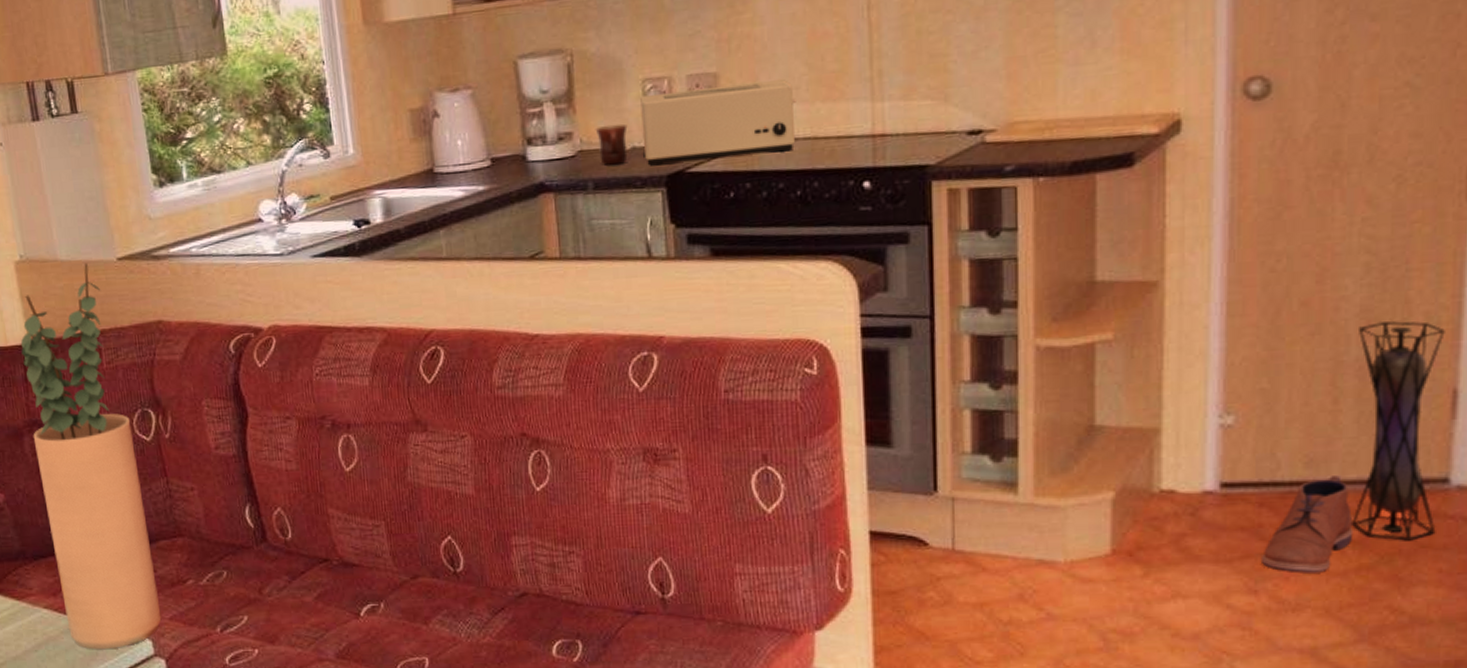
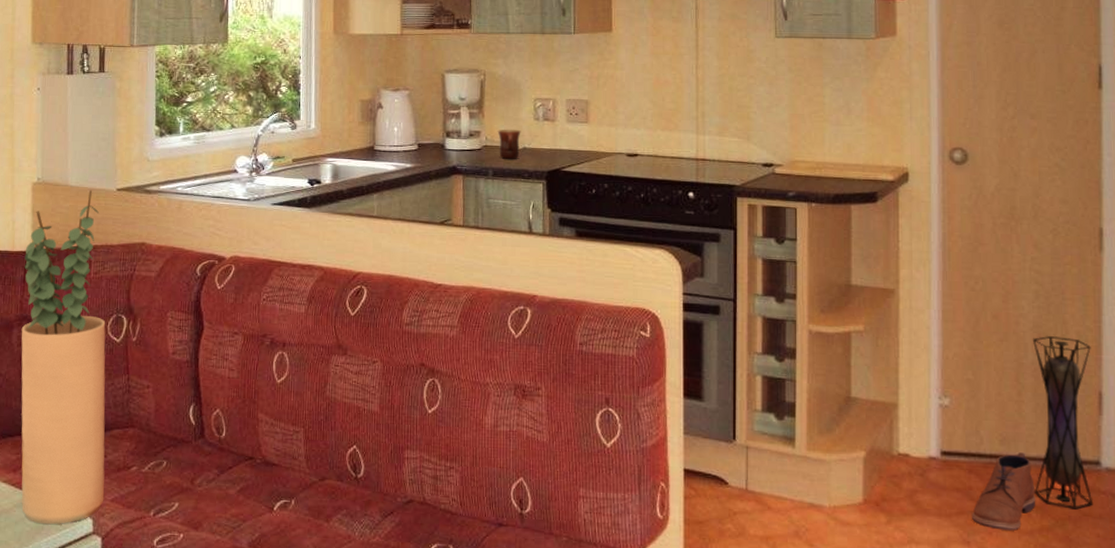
toaster: present [640,80,796,166] -> none [531,110,643,164]

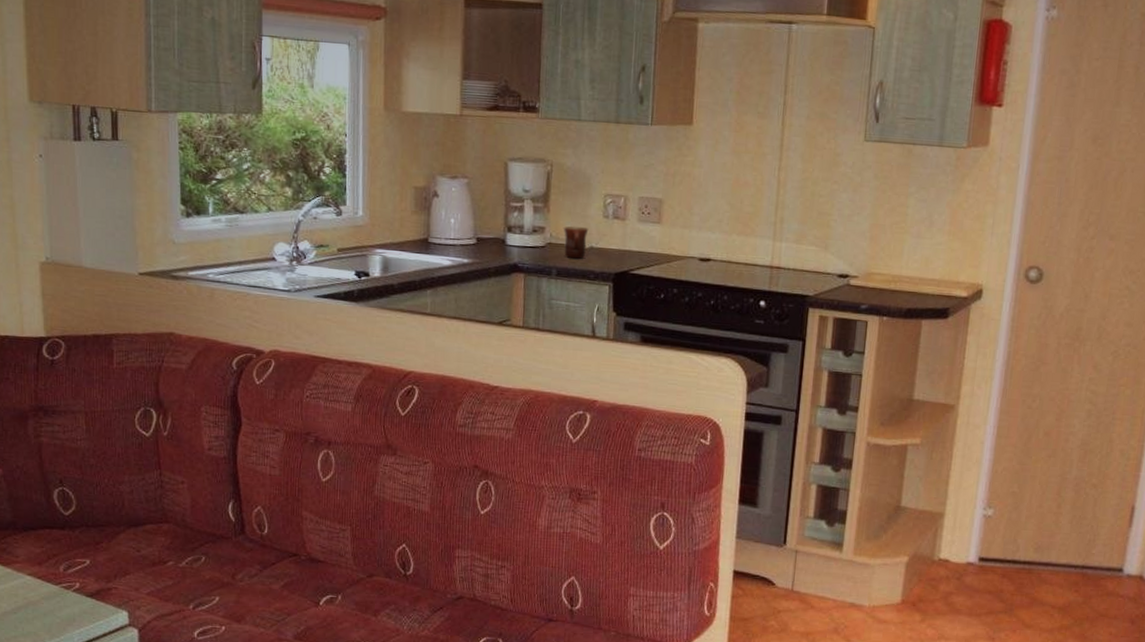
vase: present [21,189,106,525] -> none [36,272,140,617]
shoe: present [972,452,1036,531] -> none [999,559,1061,629]
lantern: present [1033,336,1094,510] -> none [1060,453,1132,611]

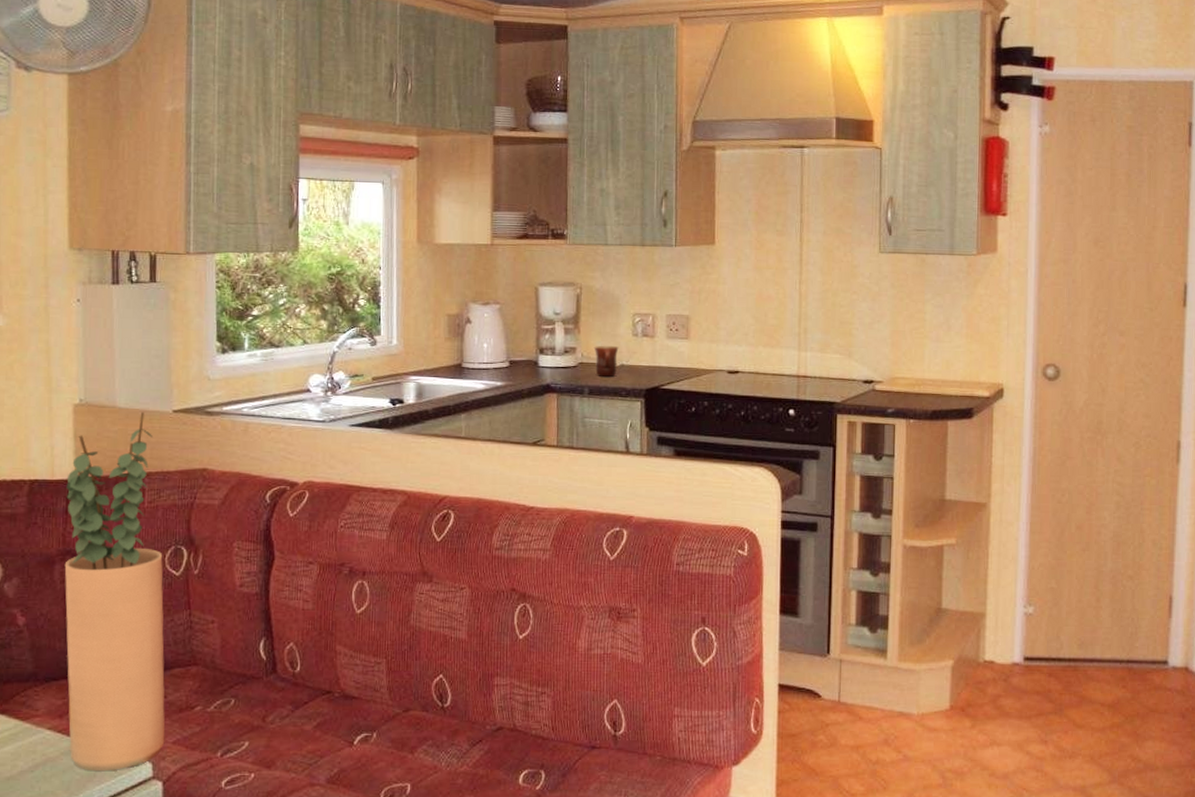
vase: none [36,272,140,617] -> present [64,411,166,772]

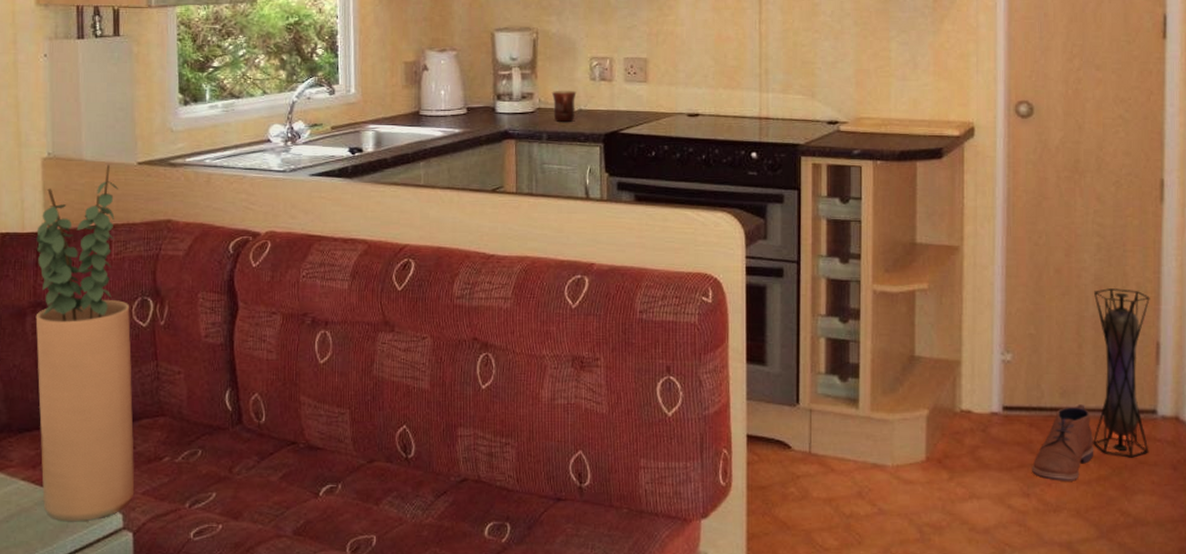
shoe: none [1050,655,1109,729] -> present [1032,404,1094,481]
lantern: none [1108,545,1165,706] -> present [1093,288,1150,458]

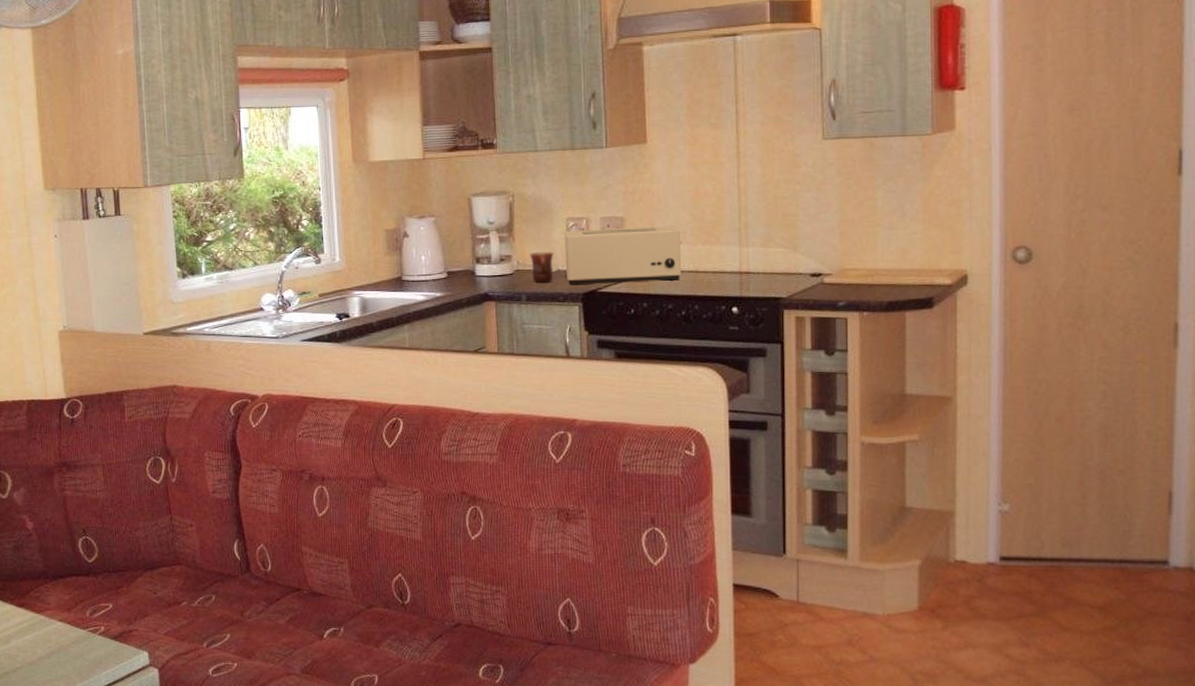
vase: present [35,164,135,522] -> none [58,335,158,659]
toaster: none [587,69,705,126] -> present [565,226,683,285]
shoe: present [1032,404,1094,481] -> none [1032,555,1099,632]
lantern: present [1093,288,1150,458] -> none [1098,437,1162,609]

